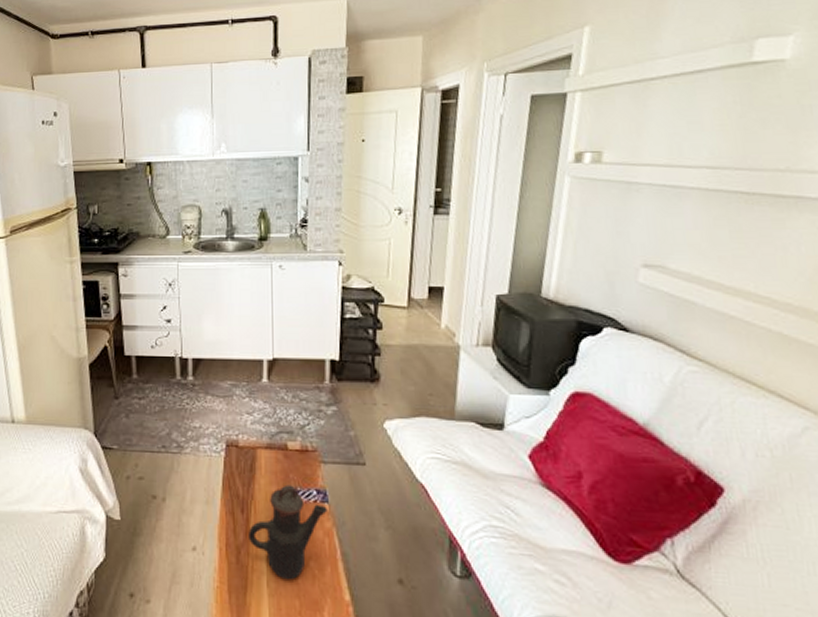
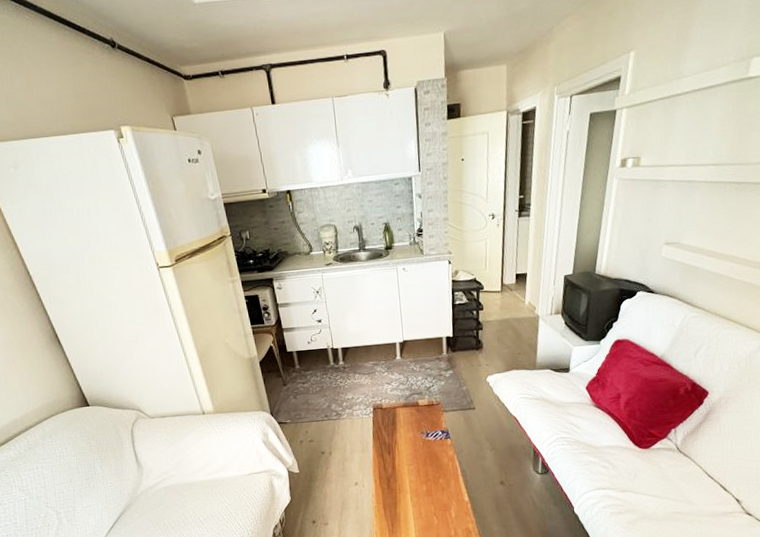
teapot: present [249,484,327,581] -> none [395,430,450,494]

